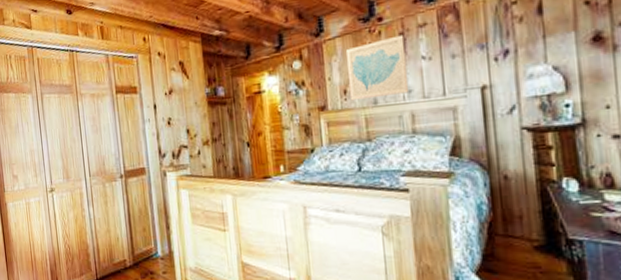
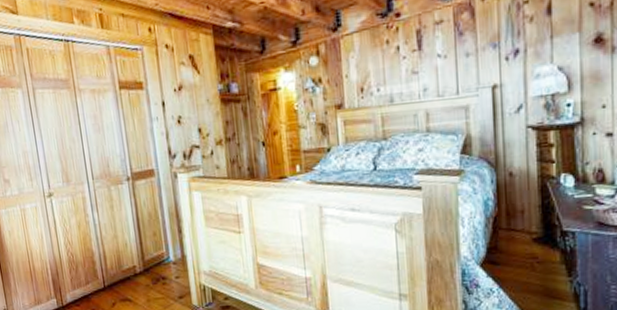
wall art: present [345,34,409,101] -> none [363,31,425,99]

